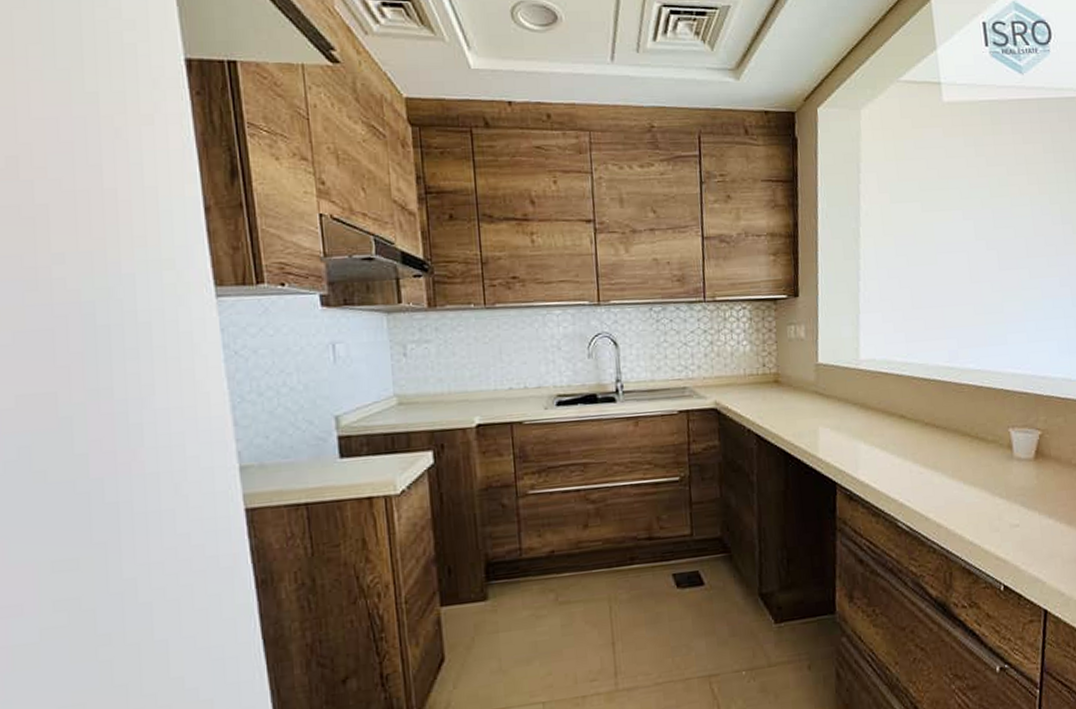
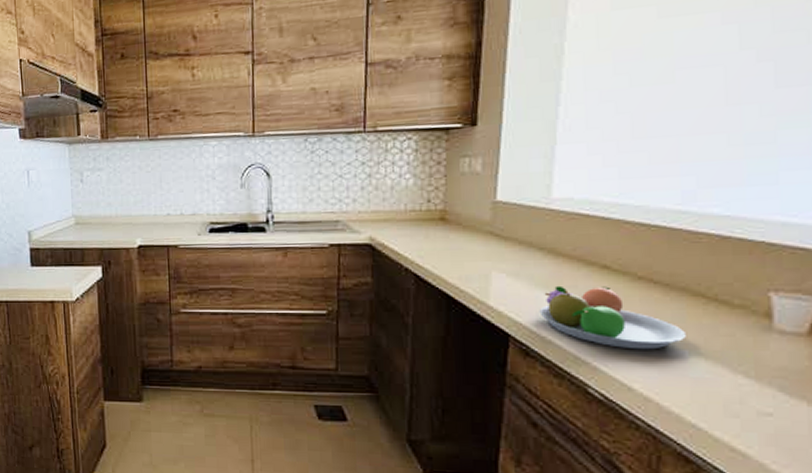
fruit bowl: none [857,433,960,485] -> present [539,285,686,350]

